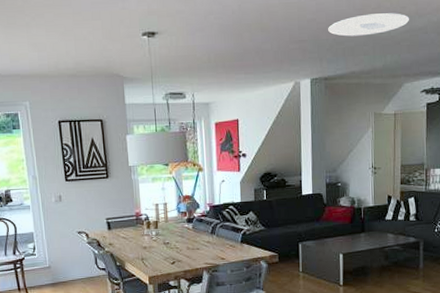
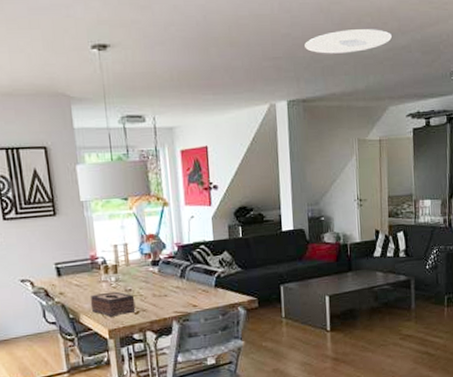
tissue box: none [134,244,172,266] -> present [90,291,136,317]

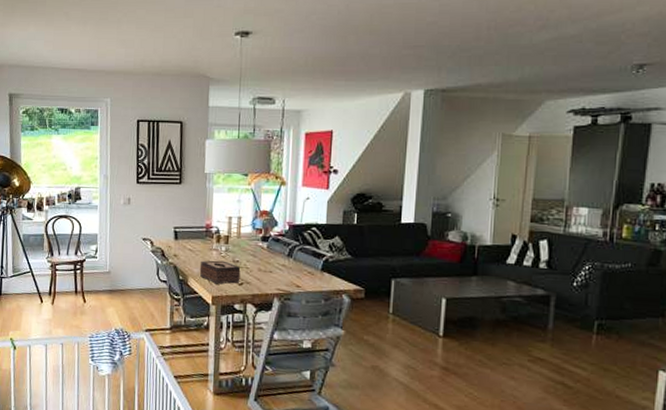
ceiling light: present [305,29,392,54] -> none [452,17,558,43]

